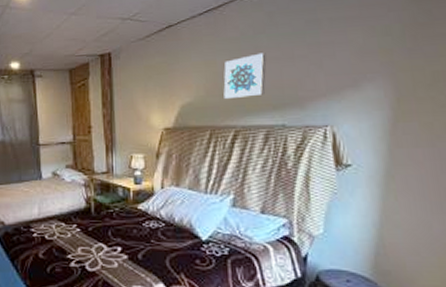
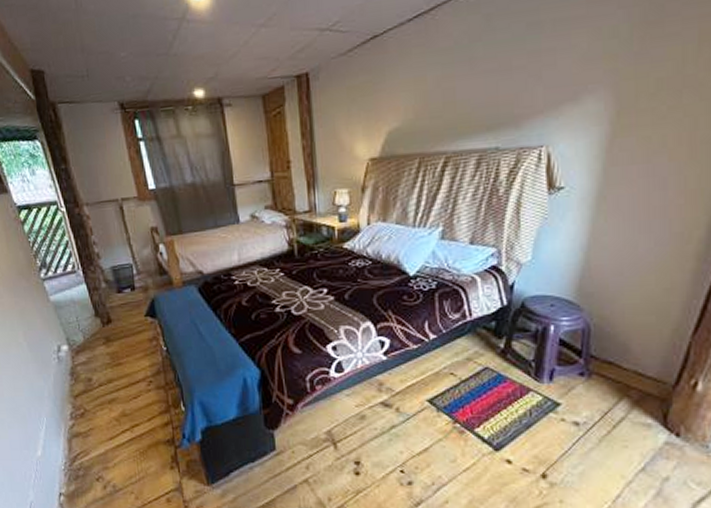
wall art: present [223,53,267,98] -> none [434,64,482,121]

